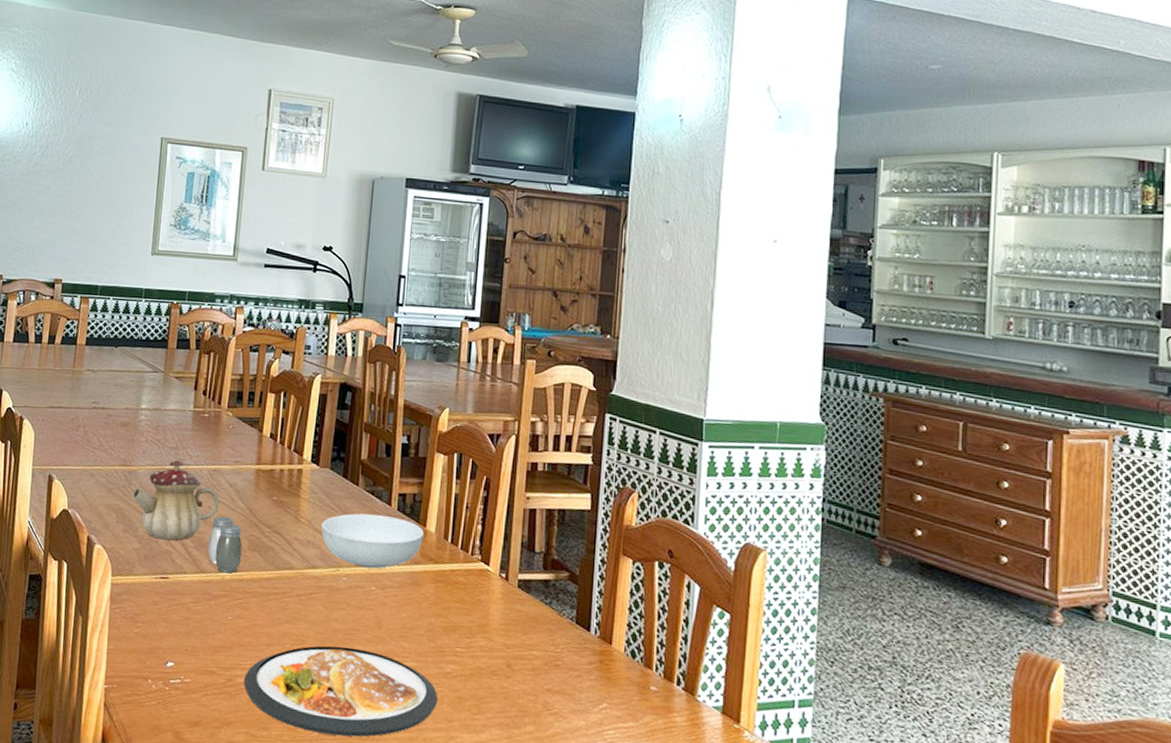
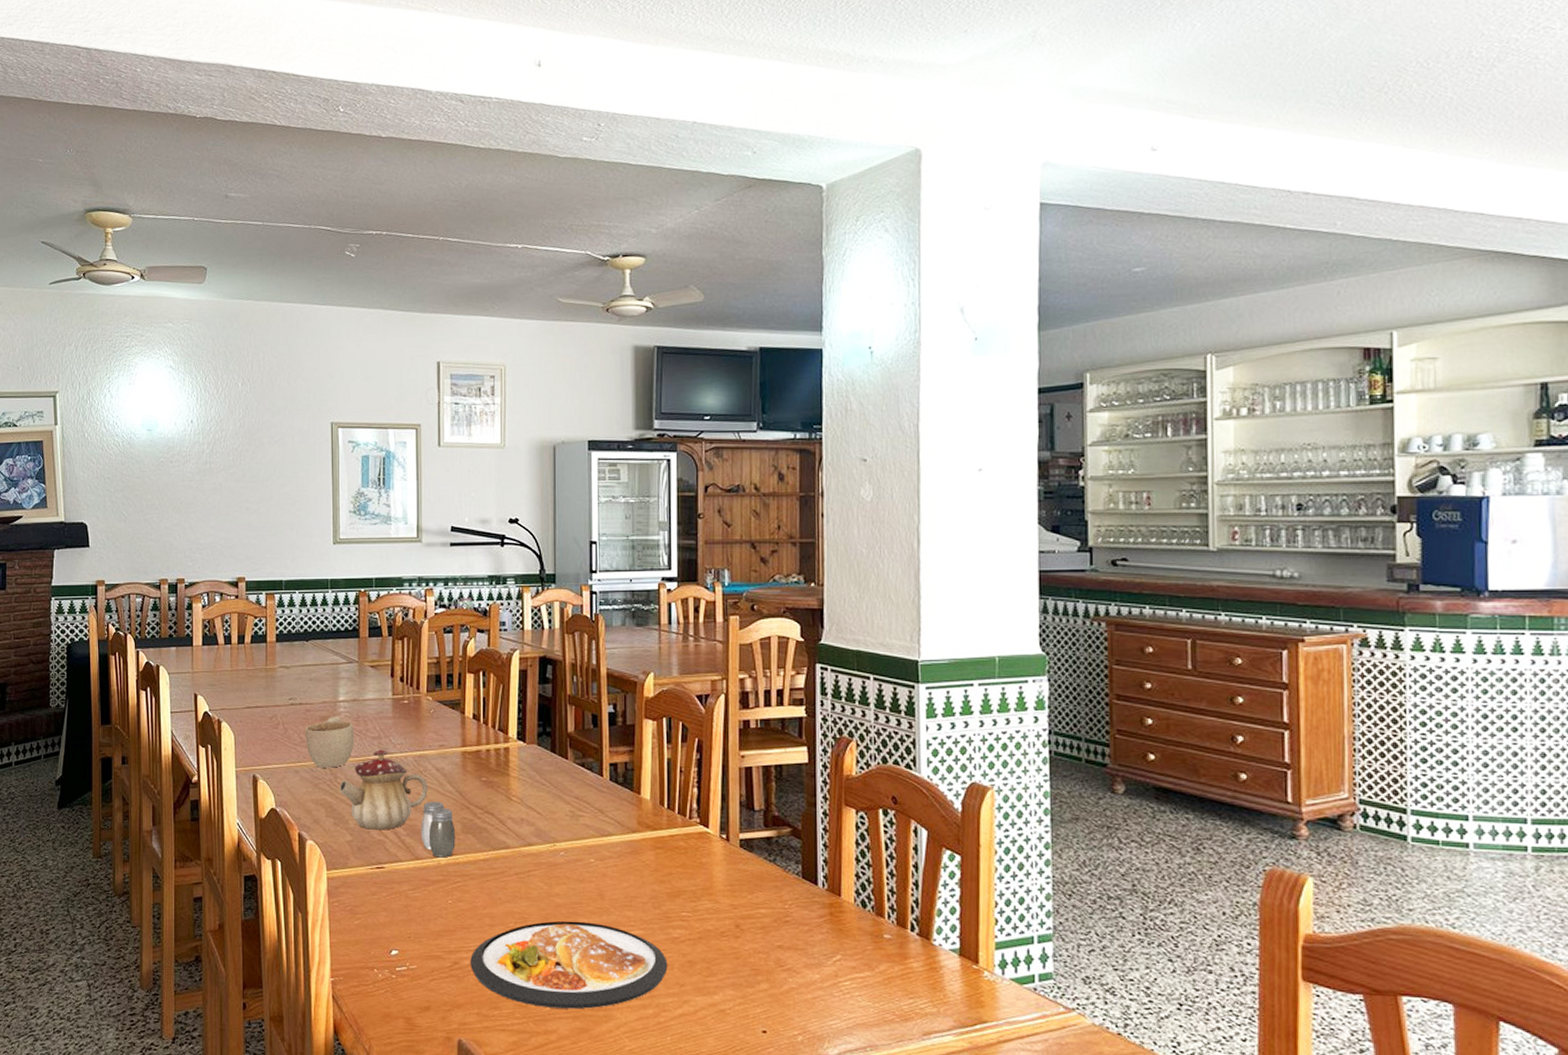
cup: none [104,423,153,474] -> present [305,716,355,768]
serving bowl: present [321,513,424,569] -> none [534,786,639,841]

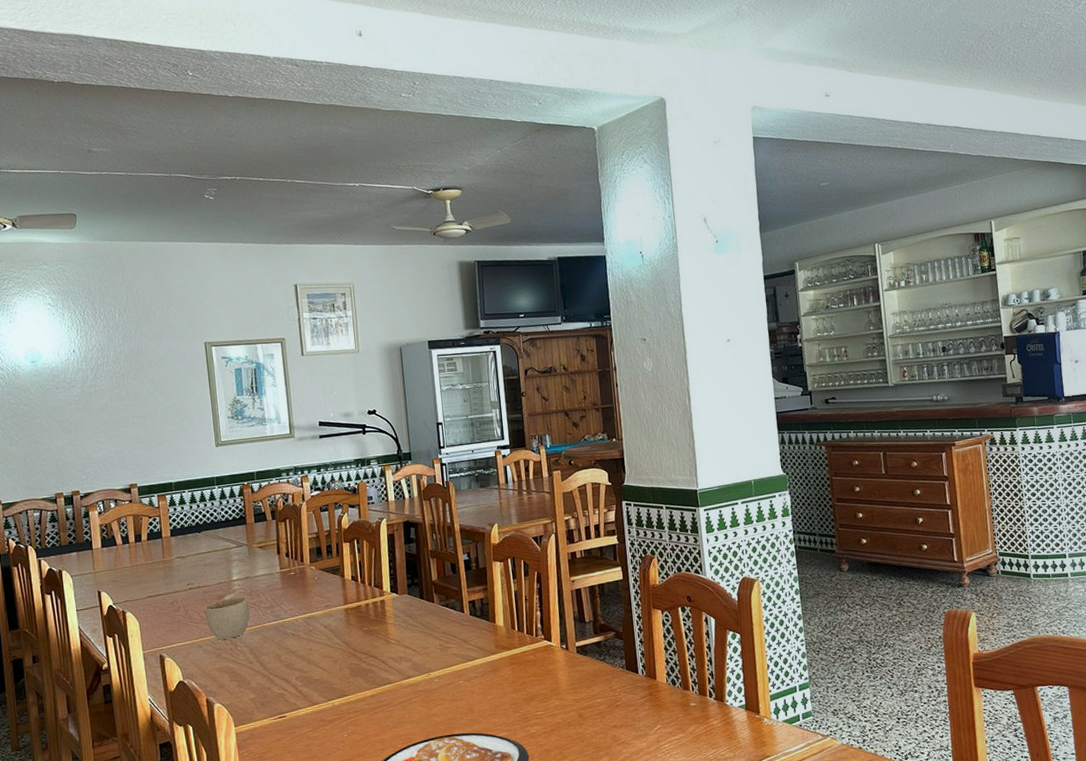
teapot: present [339,749,428,830] -> none [239,616,319,687]
salt and pepper shaker: present [420,801,456,858] -> none [314,653,346,701]

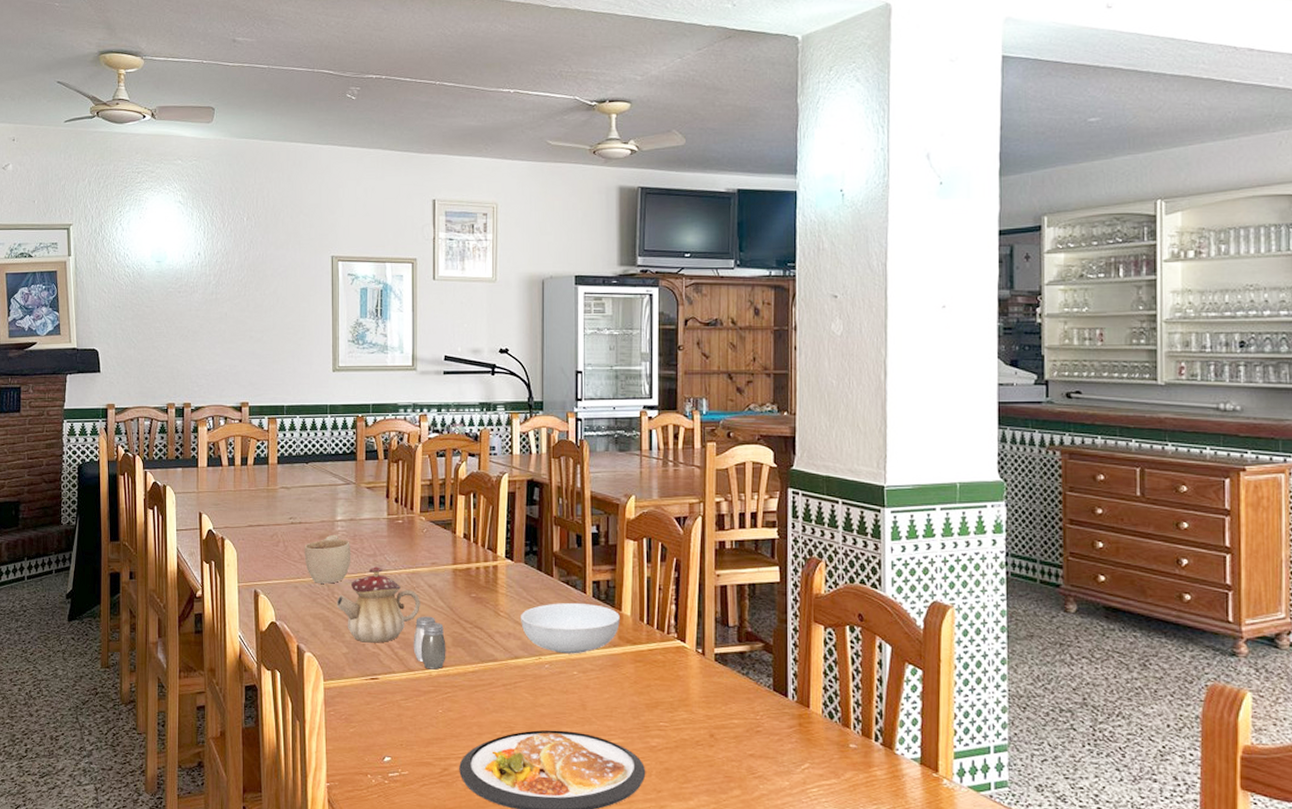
teapot: none [239,616,319,687] -> present [336,566,420,643]
salt and pepper shaker: none [314,653,346,701] -> present [413,616,446,670]
serving bowl: none [409,621,495,668] -> present [521,602,620,654]

